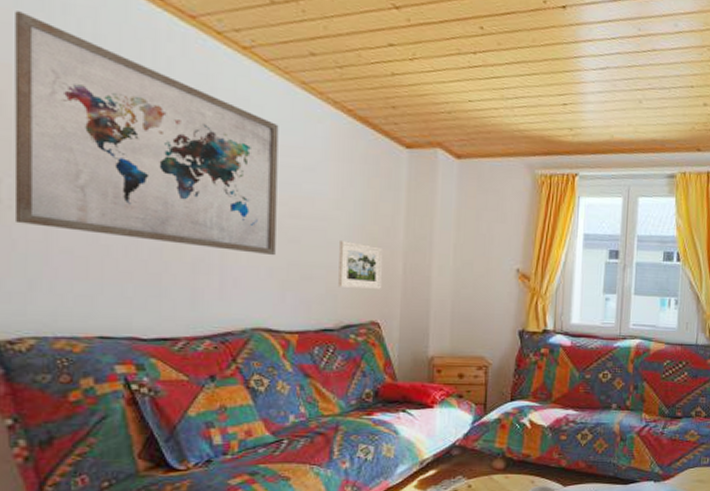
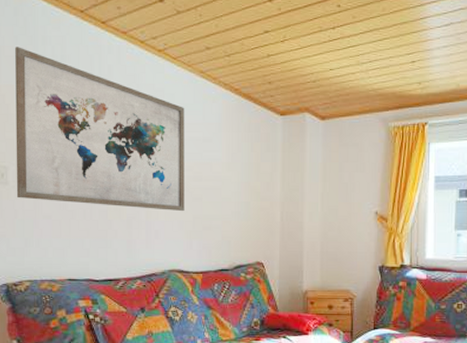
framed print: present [338,239,384,289] -> none [231,195,265,235]

